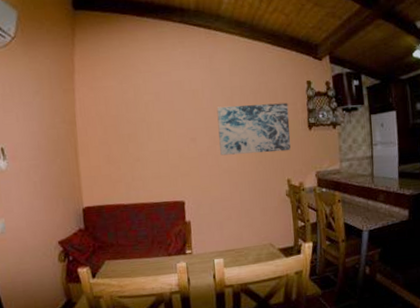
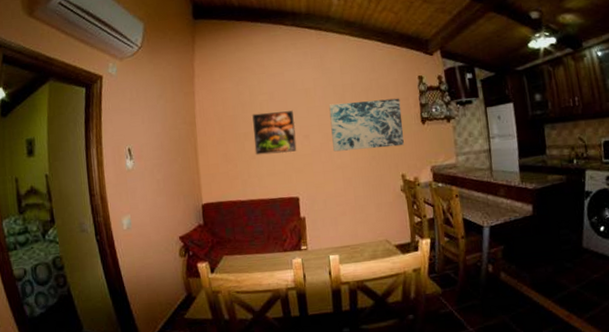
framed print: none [137,112,183,158] -> present [252,111,297,155]

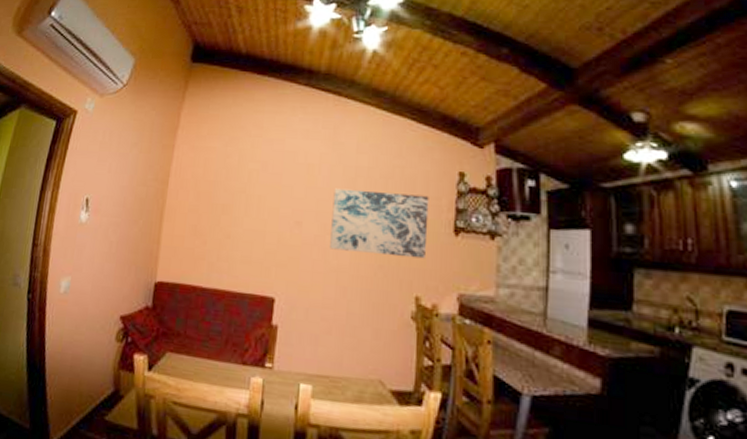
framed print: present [252,111,297,155] -> none [231,183,288,240]

